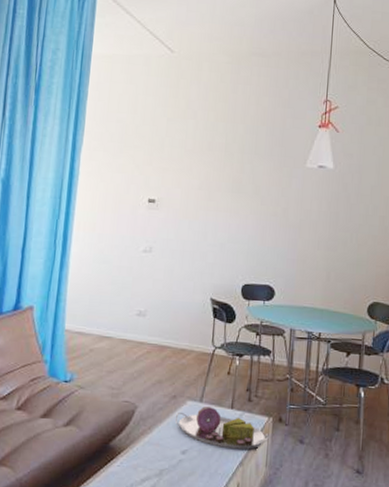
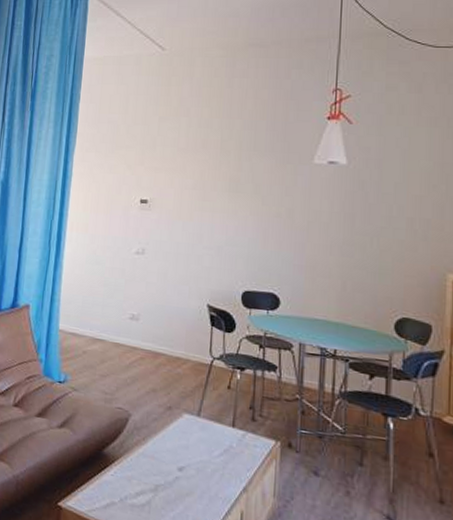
serving tray: present [176,406,270,450] -> none [171,421,278,475]

